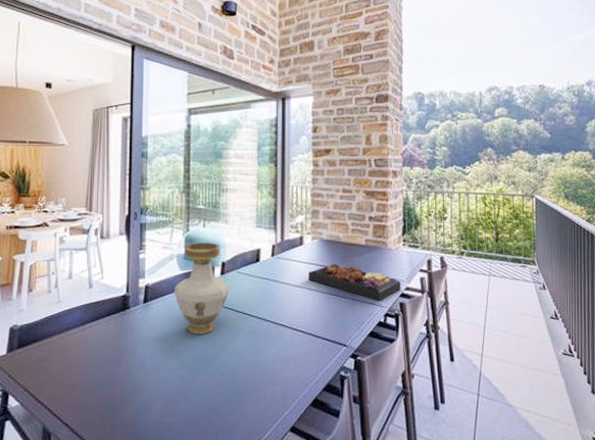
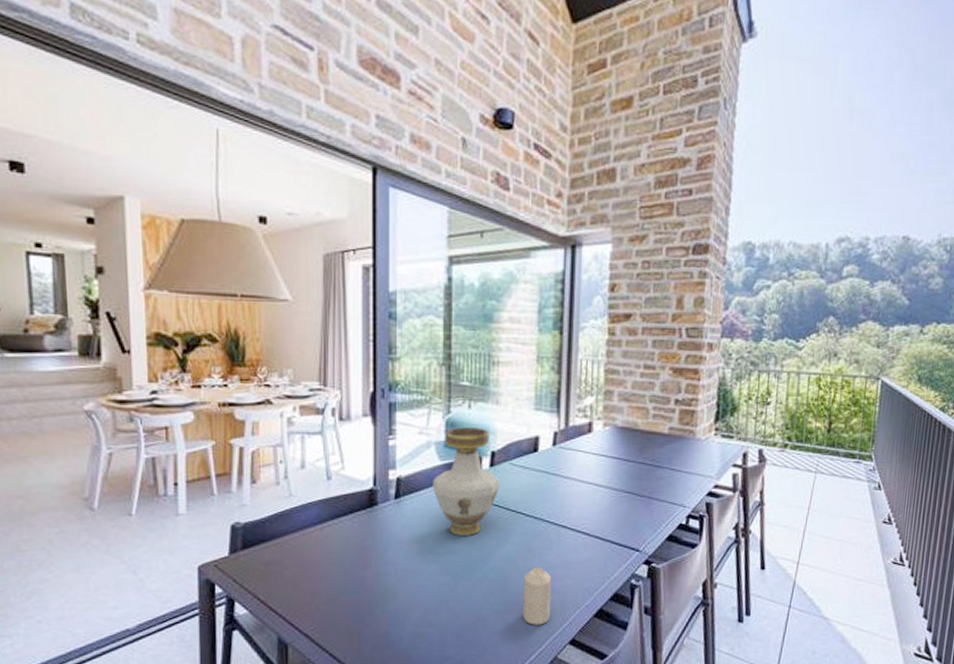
candle: none [249,361,274,414] -> present [522,567,552,625]
food platter: present [308,264,401,301] -> none [597,455,710,501]

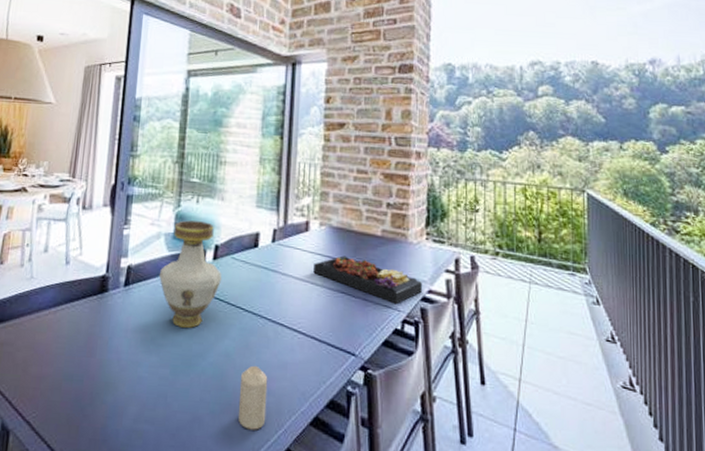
food platter: none [597,455,710,501] -> present [313,255,423,305]

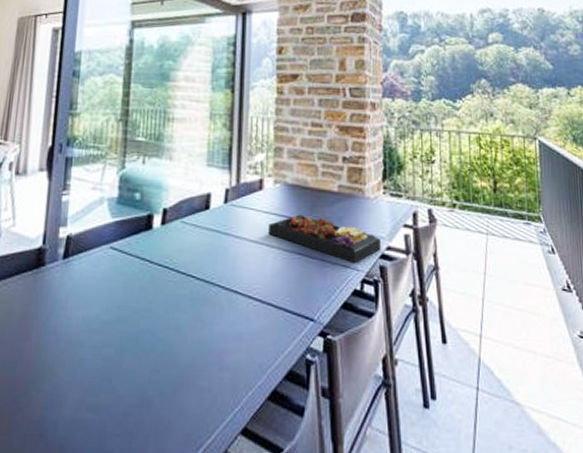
vase: present [159,220,222,328] -> none [101,183,172,301]
candle: present [238,365,268,430] -> none [190,338,222,410]

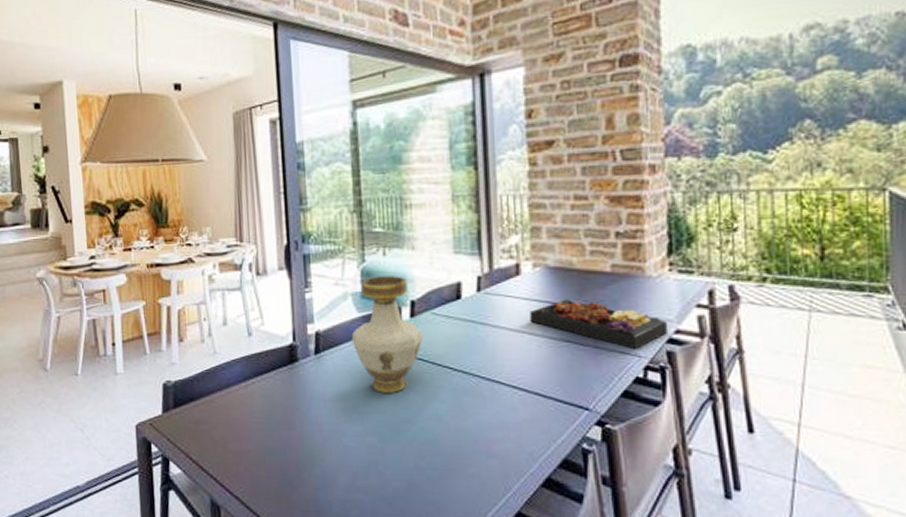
vase: none [101,183,172,301] -> present [351,276,424,393]

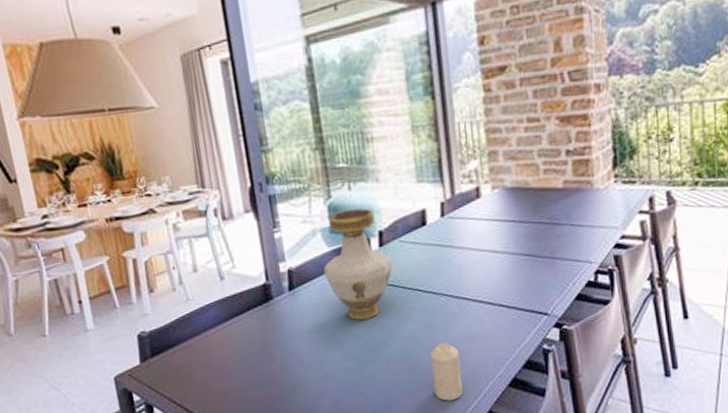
candle: none [456,427,491,495] -> present [430,342,464,401]
food platter: present [530,299,669,350] -> none [491,216,615,257]

